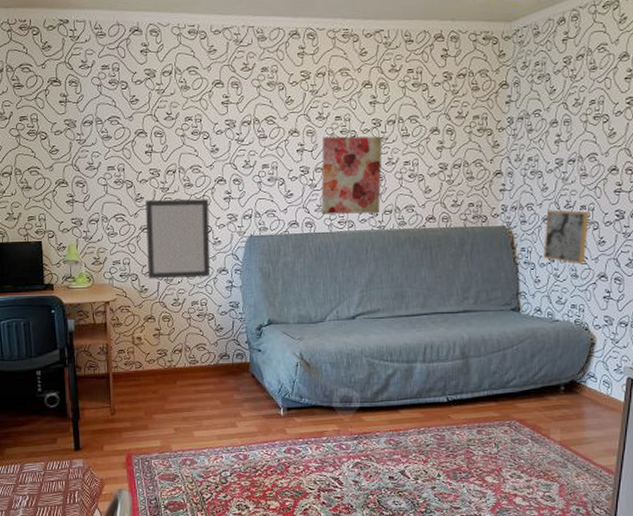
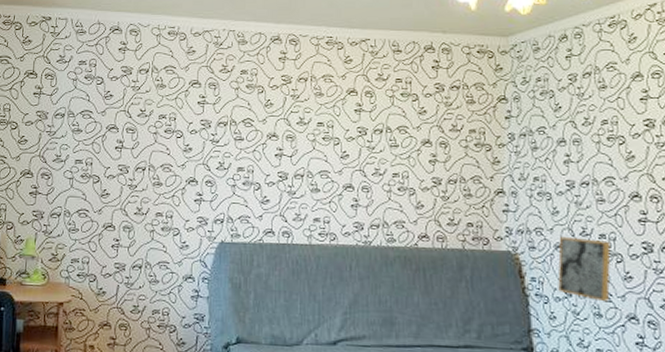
home mirror: present [145,199,211,279] -> none [107,196,178,284]
wall art: present [321,136,382,215] -> none [300,143,369,228]

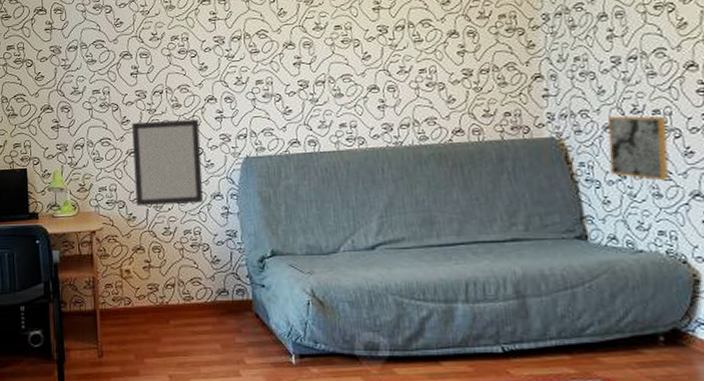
home mirror: none [107,196,178,284] -> present [132,119,204,207]

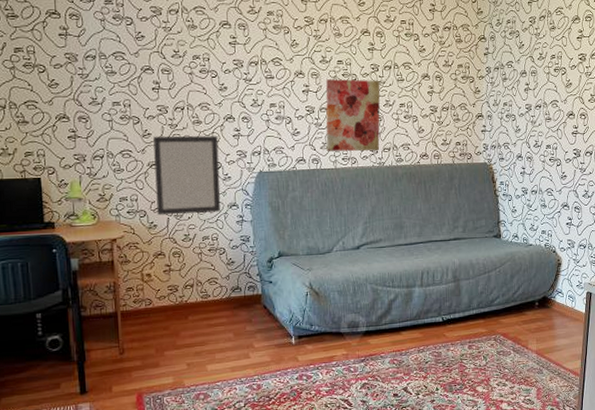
wall art: none [321,43,395,131] -> present [325,79,381,152]
wall art: present [607,115,669,181] -> none [518,148,553,196]

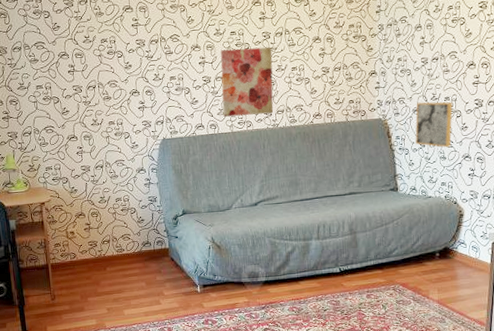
home mirror: present [153,135,221,216] -> none [71,109,131,181]
wall art: none [518,148,553,196] -> present [415,101,453,148]

